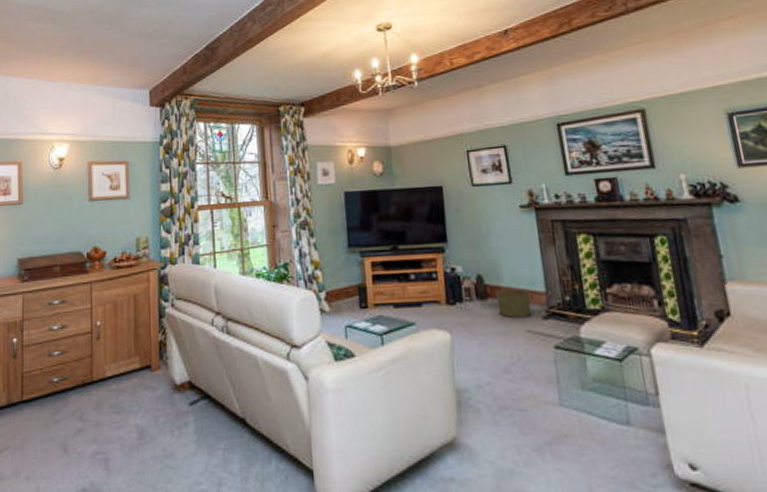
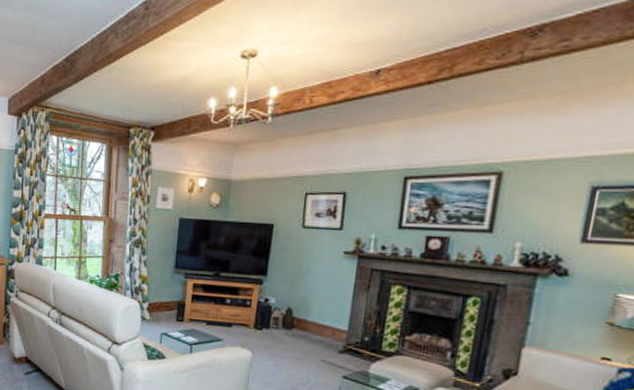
basket: present [495,289,532,319] -> none [300,323,333,350]

